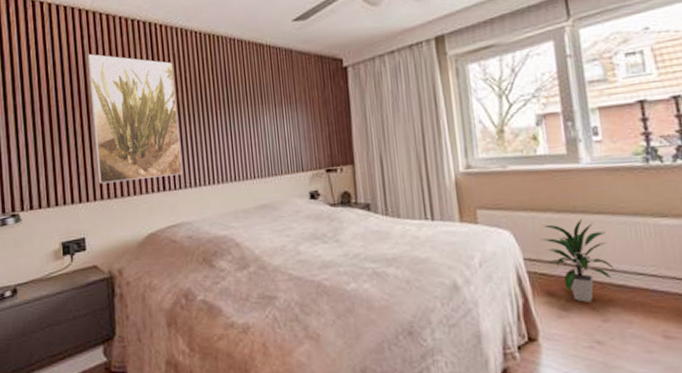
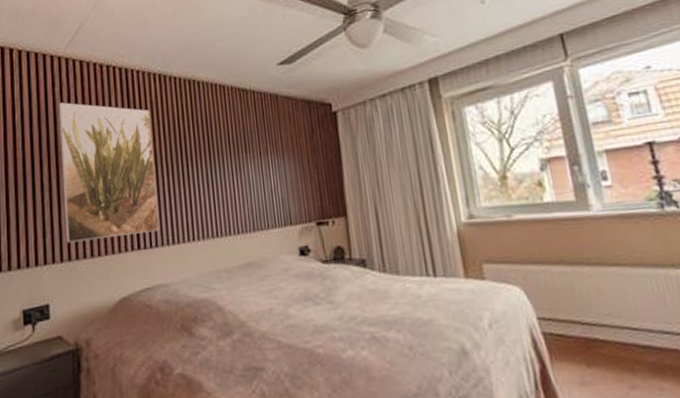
indoor plant: present [540,219,615,302] -> none [554,272,639,367]

